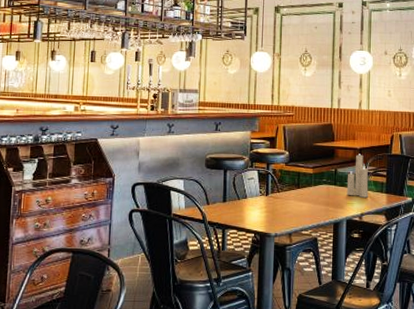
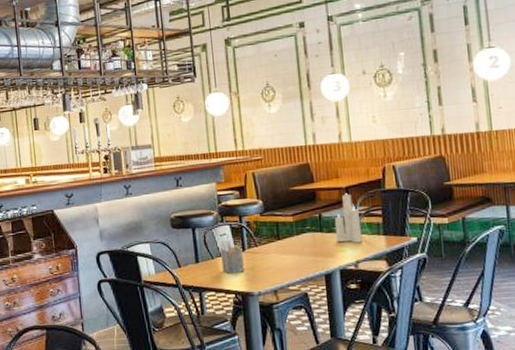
napkin holder: none [246,184,266,214] -> present [220,240,244,273]

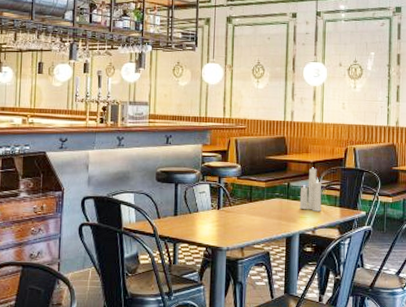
napkin holder: present [220,240,244,273] -> none [197,198,218,228]

